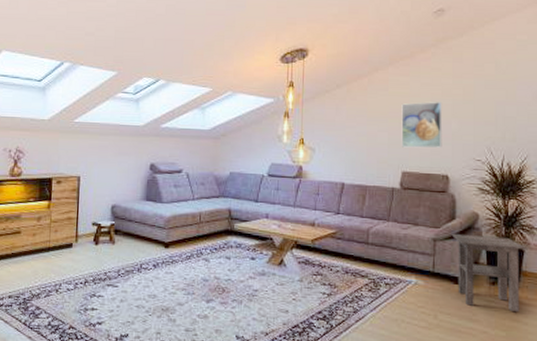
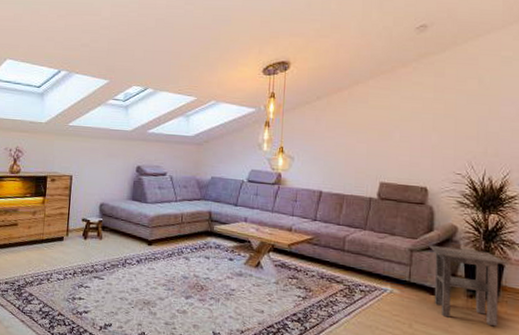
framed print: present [401,102,443,148] -> none [380,115,423,160]

